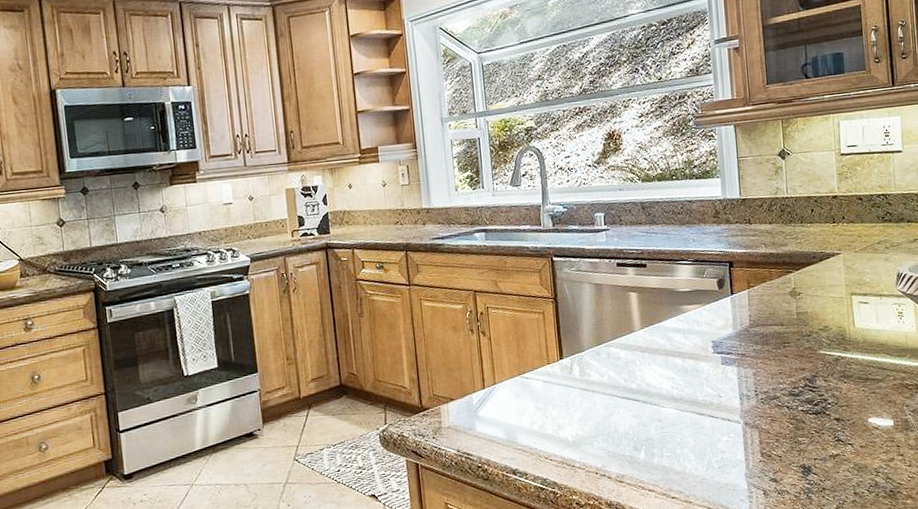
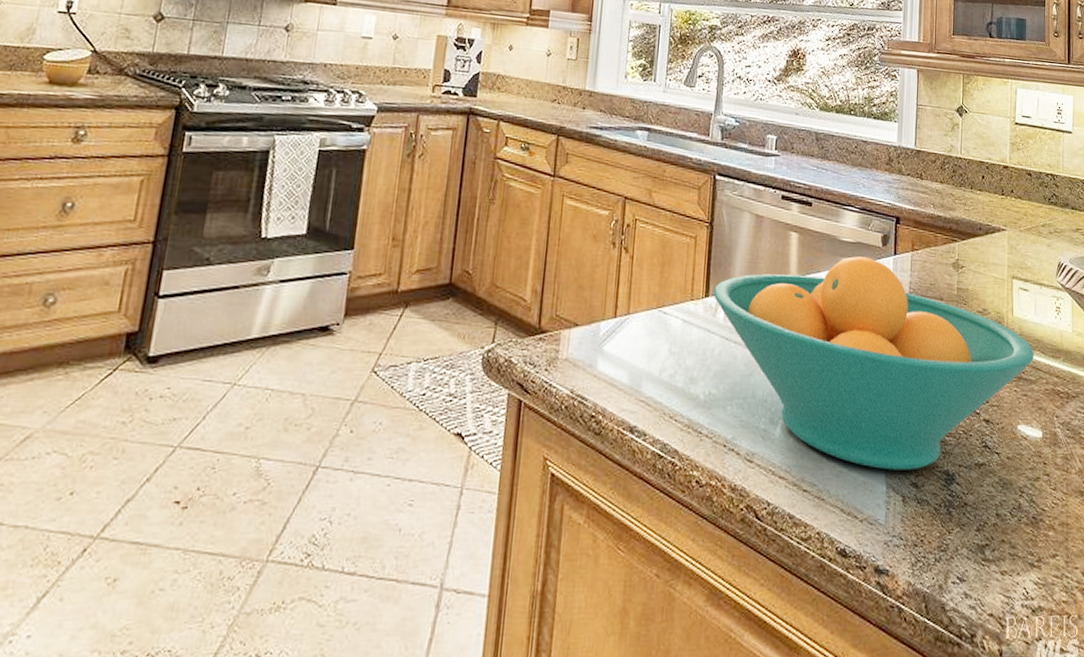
fruit bowl: none [566,301,879,472] -> present [713,256,1034,471]

